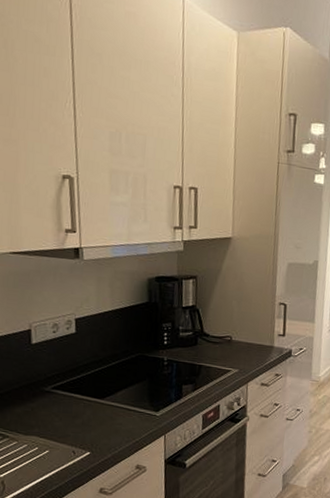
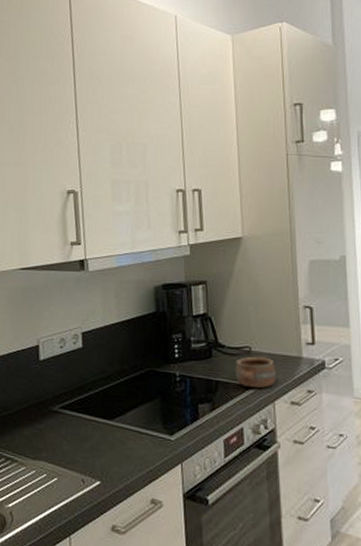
pottery: none [216,345,251,372] -> present [235,356,276,388]

